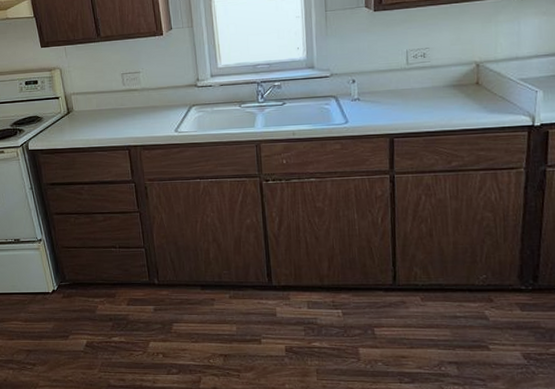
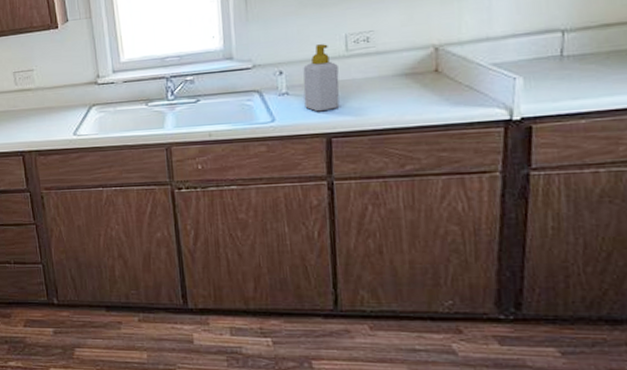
soap bottle: none [372,58,401,116] -> present [303,44,340,112]

